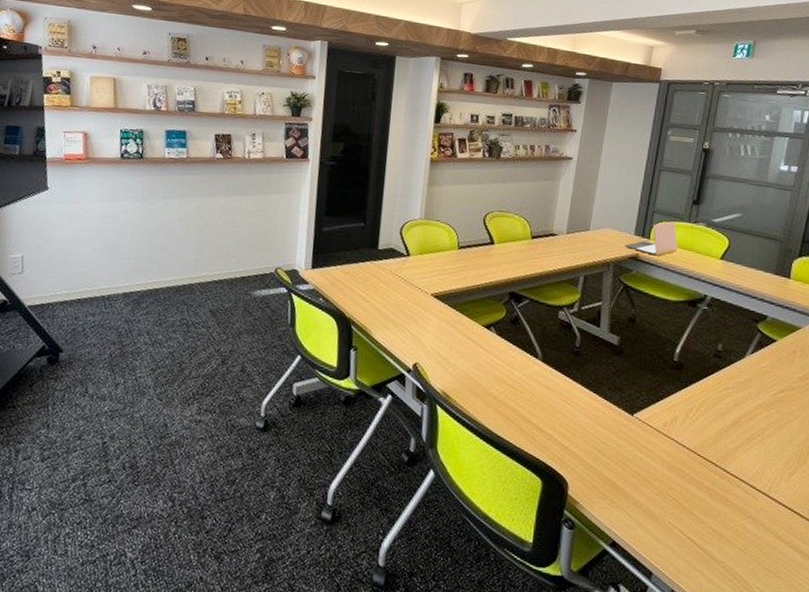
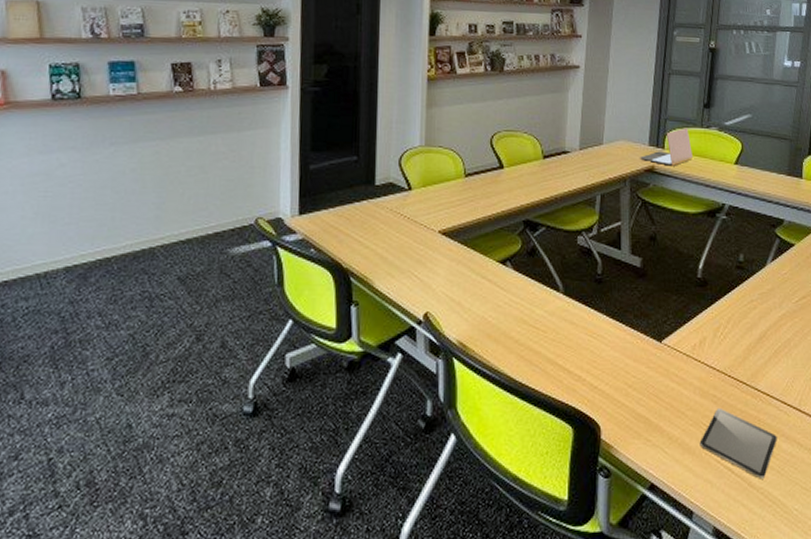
tablet: none [663,482,743,554] -> present [699,407,777,479]

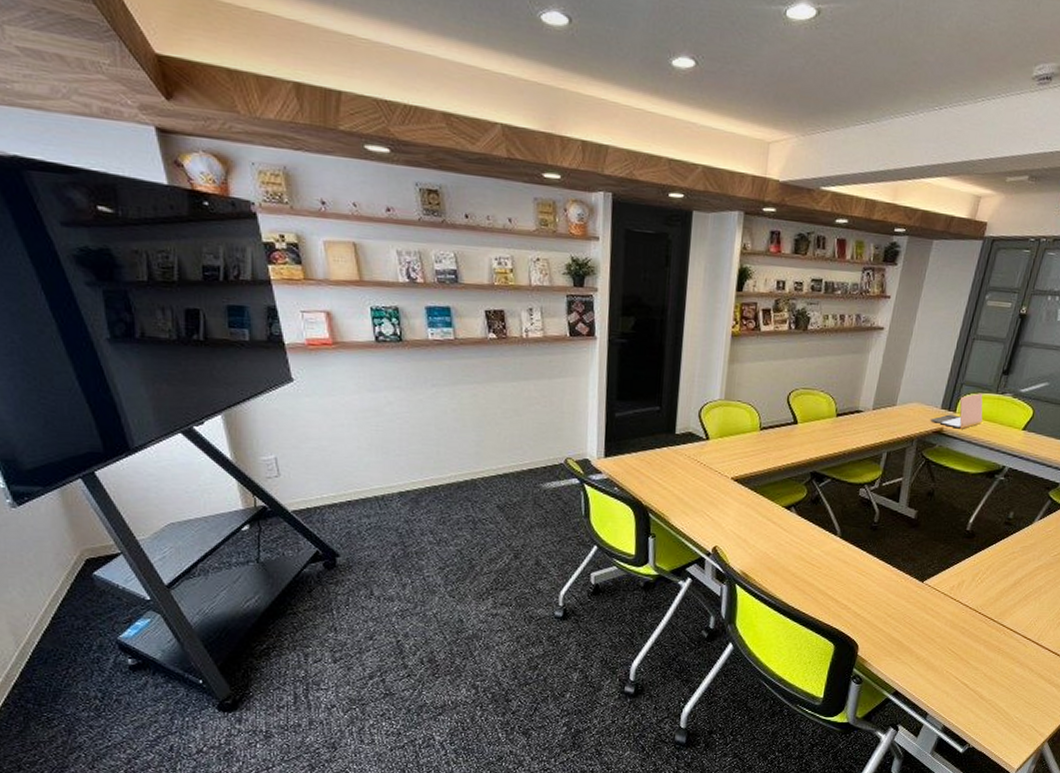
tablet: present [699,407,777,479] -> none [943,637,1013,693]

